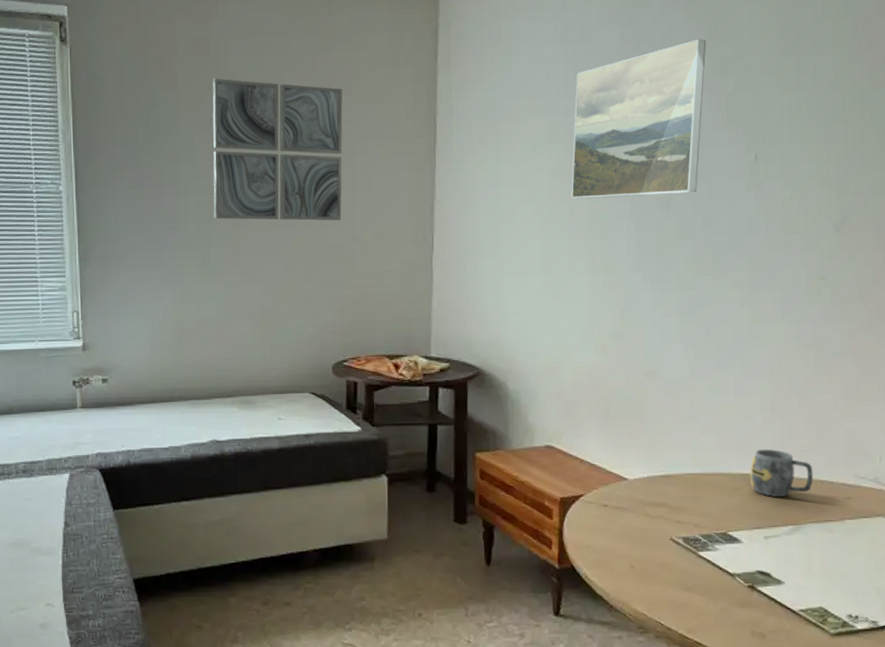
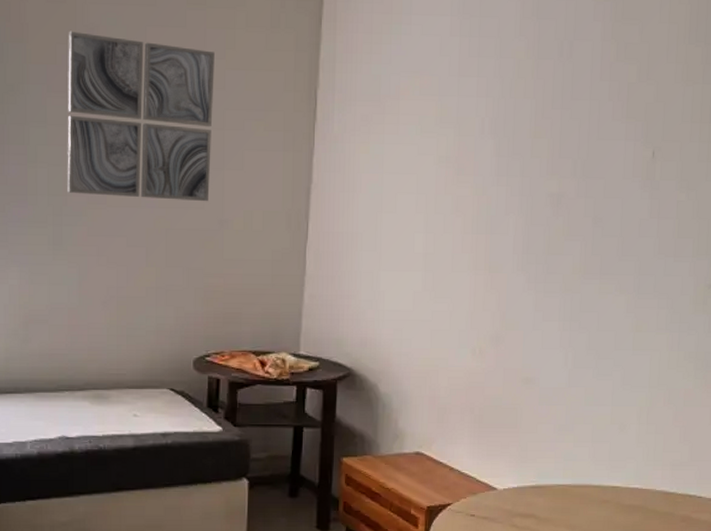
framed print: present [571,39,706,199] -> none [458,19,612,191]
mug: present [749,449,814,498] -> none [619,461,683,511]

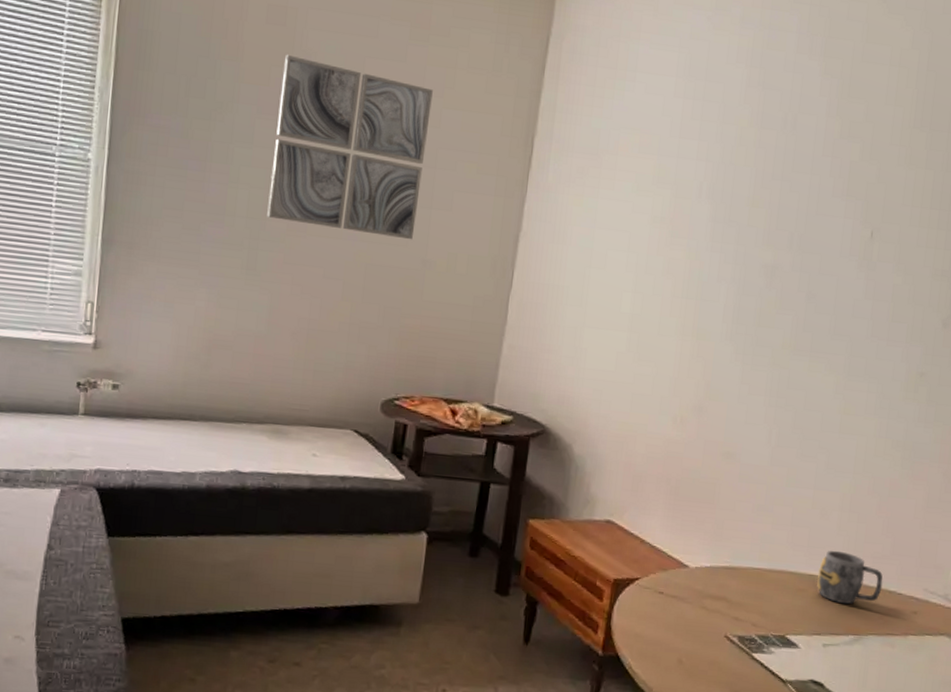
mug: none [619,461,683,511] -> present [816,550,883,605]

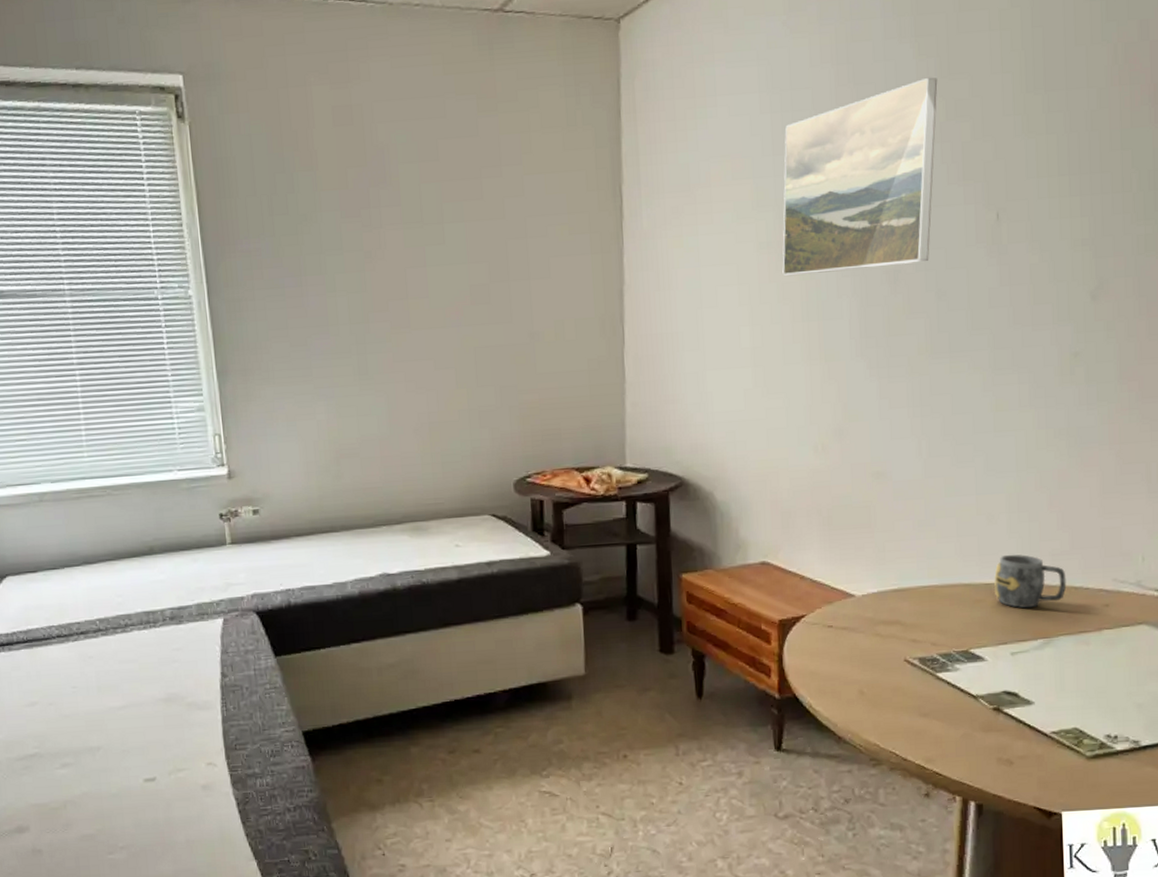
wall art: present [267,54,433,240] -> none [357,153,517,320]
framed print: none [670,95,838,264] -> present [782,77,938,276]

